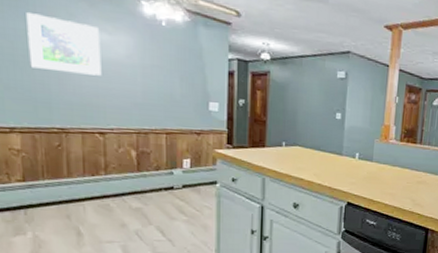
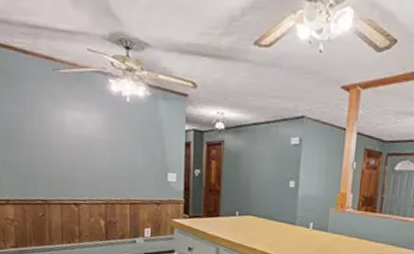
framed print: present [26,13,102,76] -> none [18,98,77,151]

